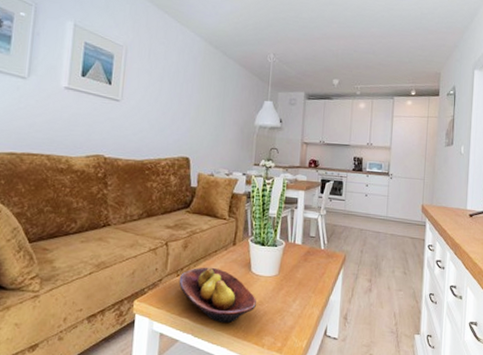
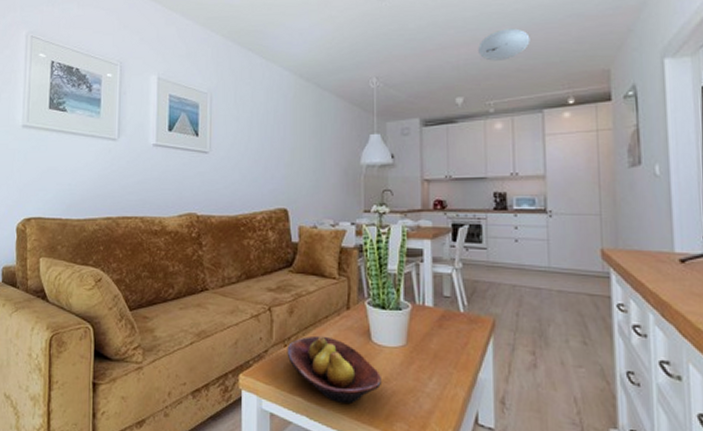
ceiling light: none [353,30,391,55] -> present [478,28,530,61]

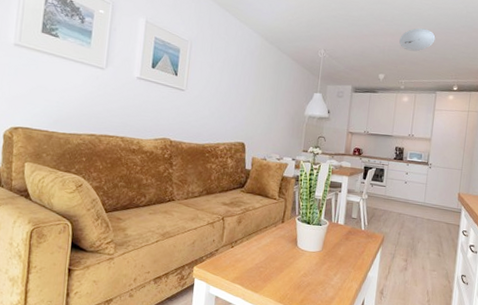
fruit bowl: present [287,335,381,403] -> none [233,240,301,291]

